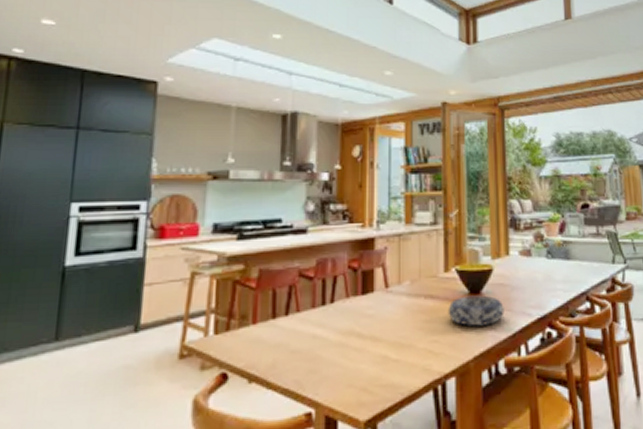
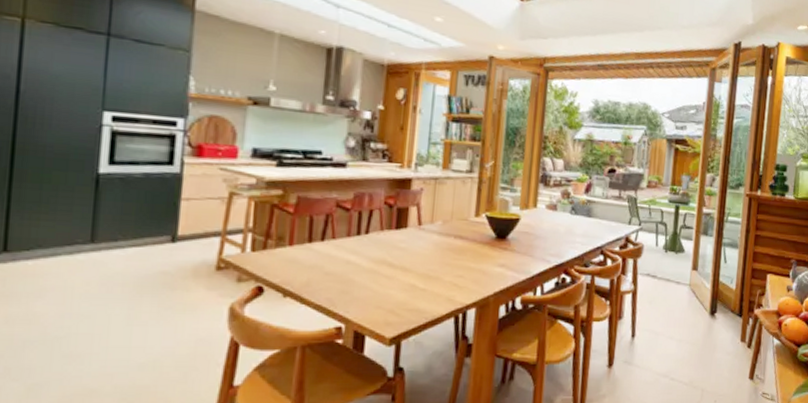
decorative bowl: present [448,295,504,326] -> none [474,239,527,267]

